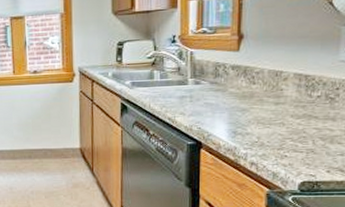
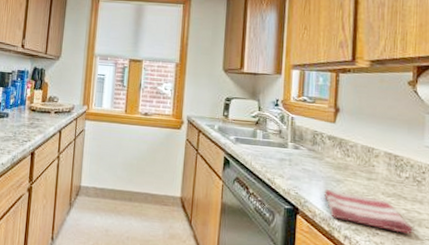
dish towel: none [229,119,326,152] -> present [324,188,415,234]

